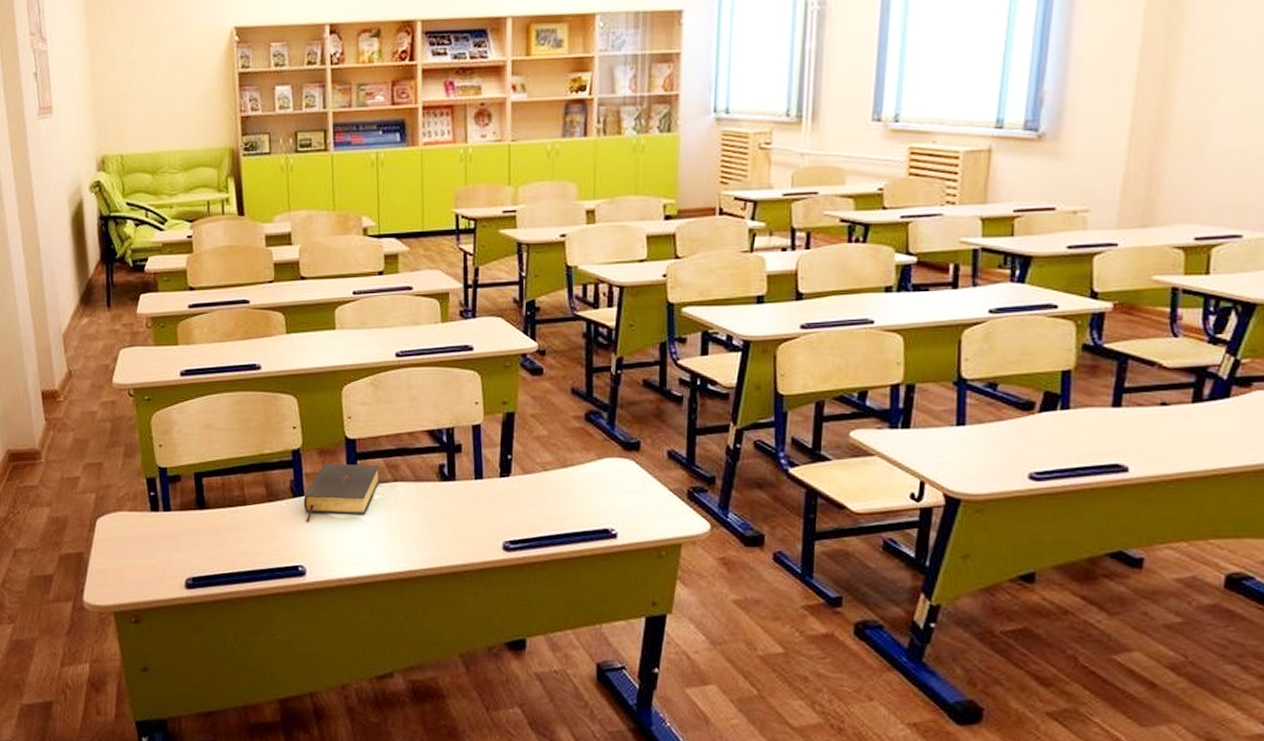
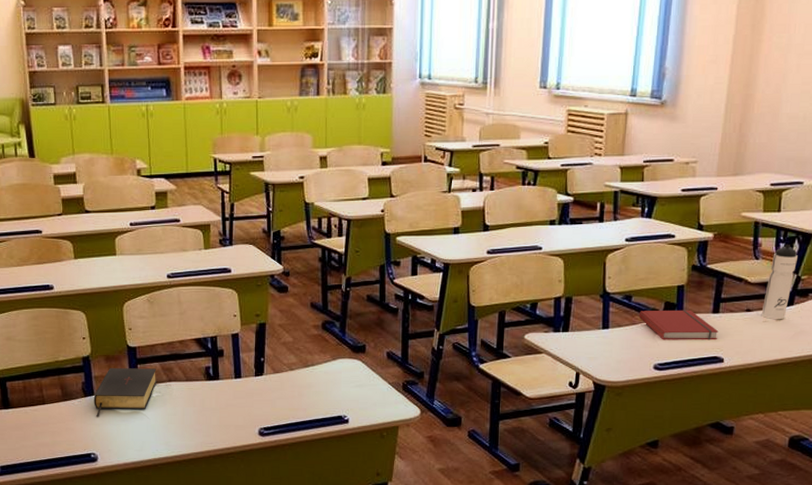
book: none [1007,402,1121,443] -> present [638,310,719,340]
water bottle: none [1182,316,1235,417] -> present [761,243,798,320]

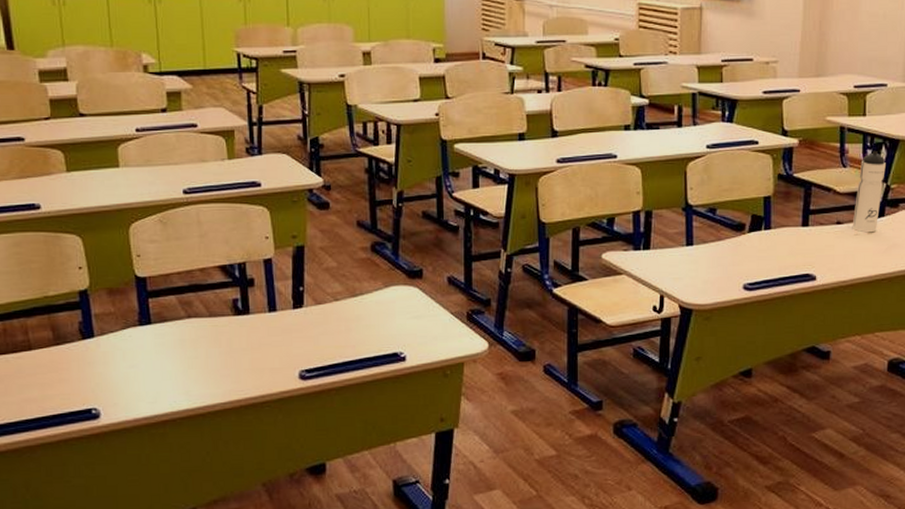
bible: present [93,368,157,417] -> none [94,302,174,364]
book: present [638,310,719,340] -> none [724,223,809,257]

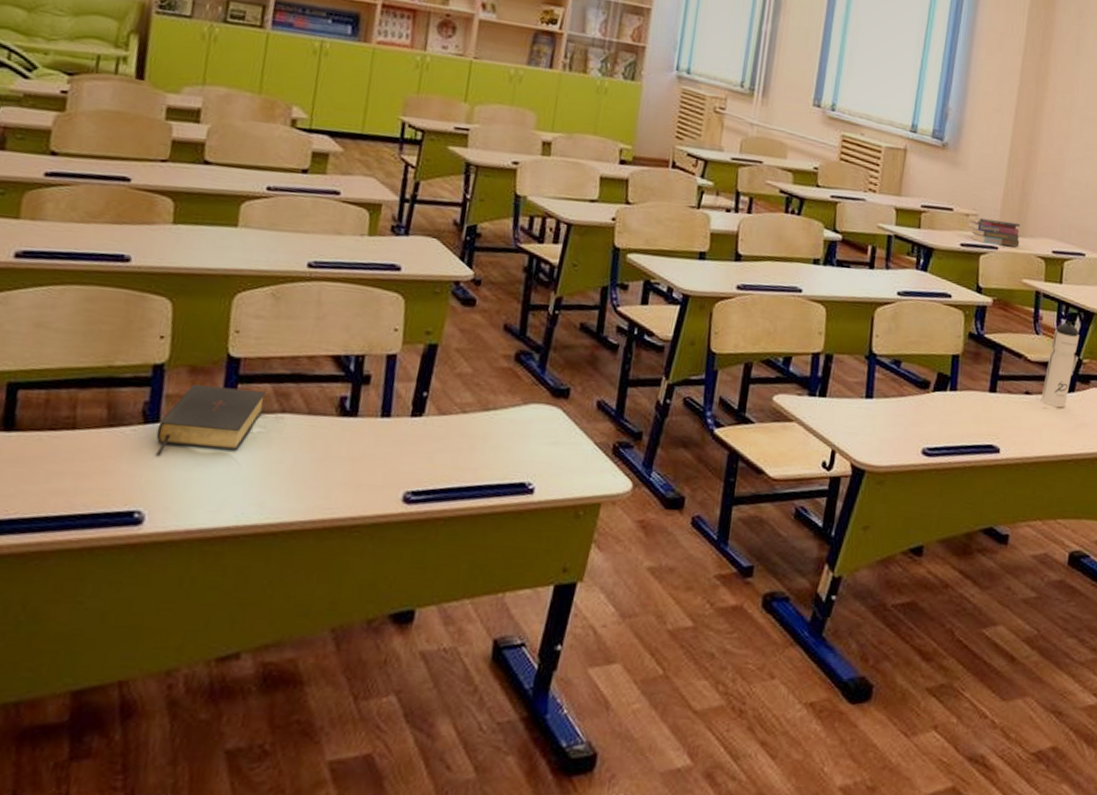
bible: none [94,302,174,364] -> present [156,384,266,457]
books: none [769,63,821,88] -> present [968,216,1020,248]

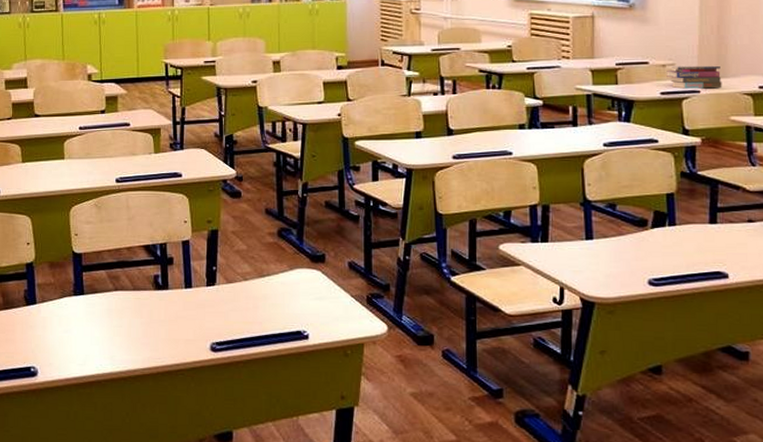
bible: present [156,384,266,457] -> none [36,275,103,328]

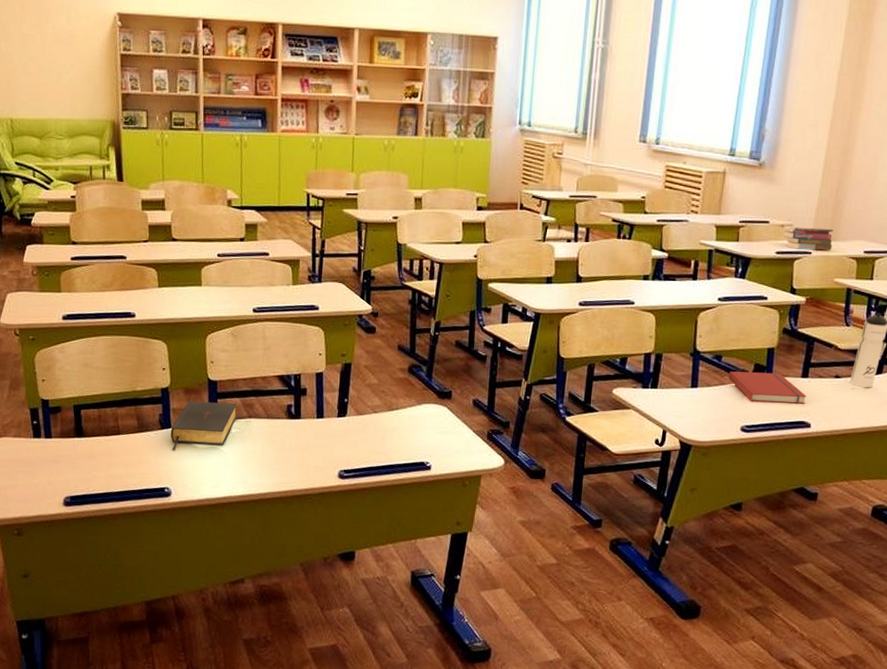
bible: none [36,275,103,328] -> present [170,401,237,451]
book: none [625,219,719,254] -> present [728,371,807,405]

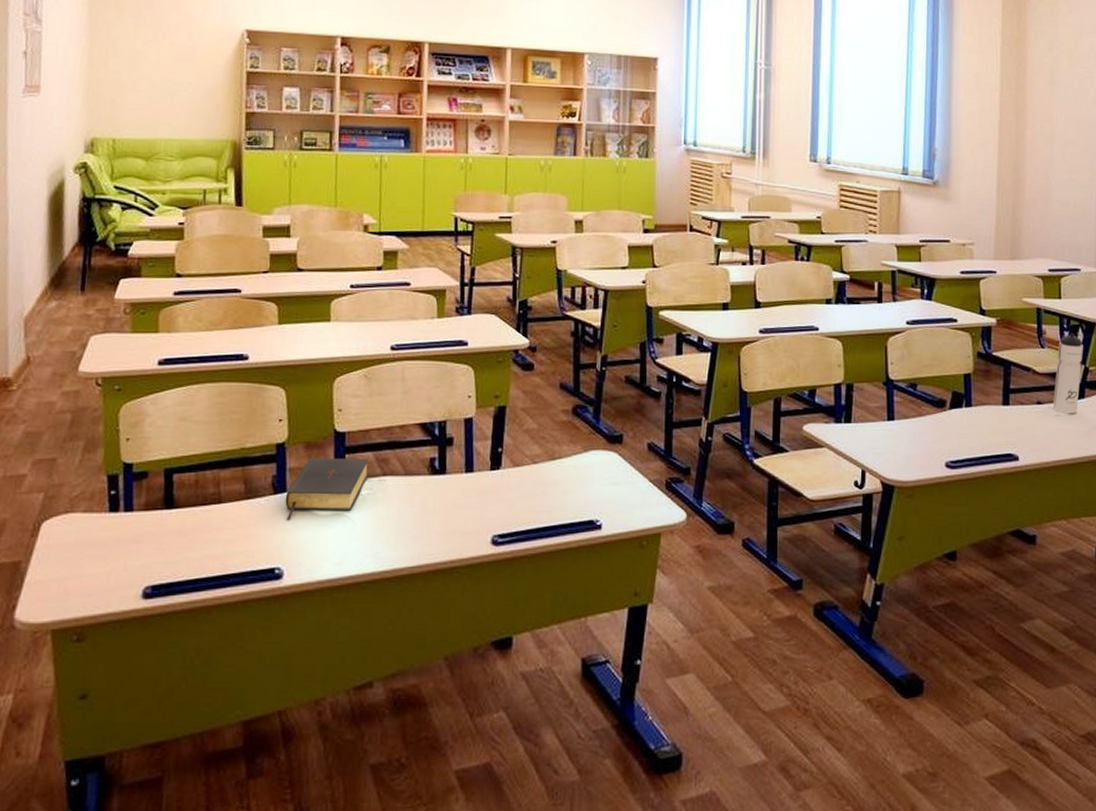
book: present [728,371,807,405] -> none [925,400,1011,435]
books: present [784,226,833,251] -> none [966,245,1016,270]

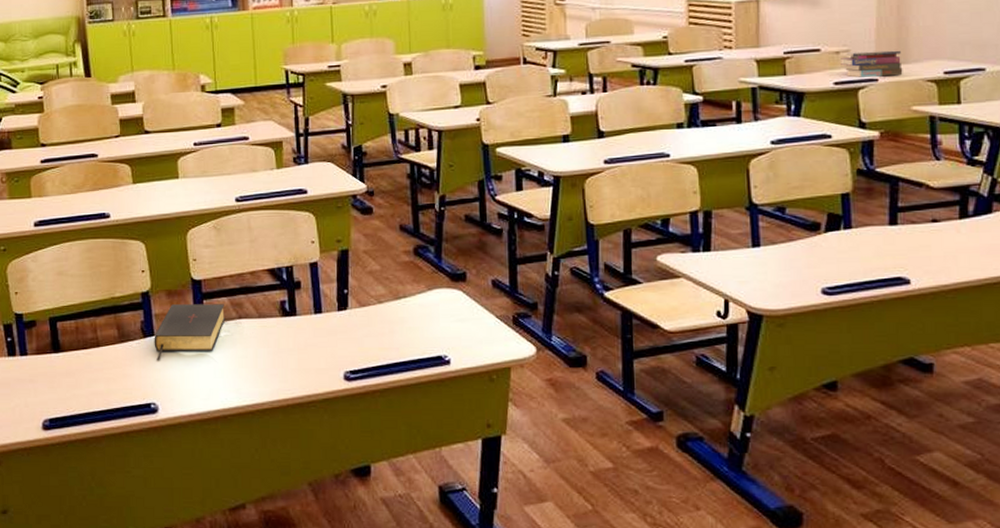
books: none [966,245,1016,270] -> present [840,50,903,78]
water bottle: present [1052,332,1083,414] -> none [951,140,990,232]

